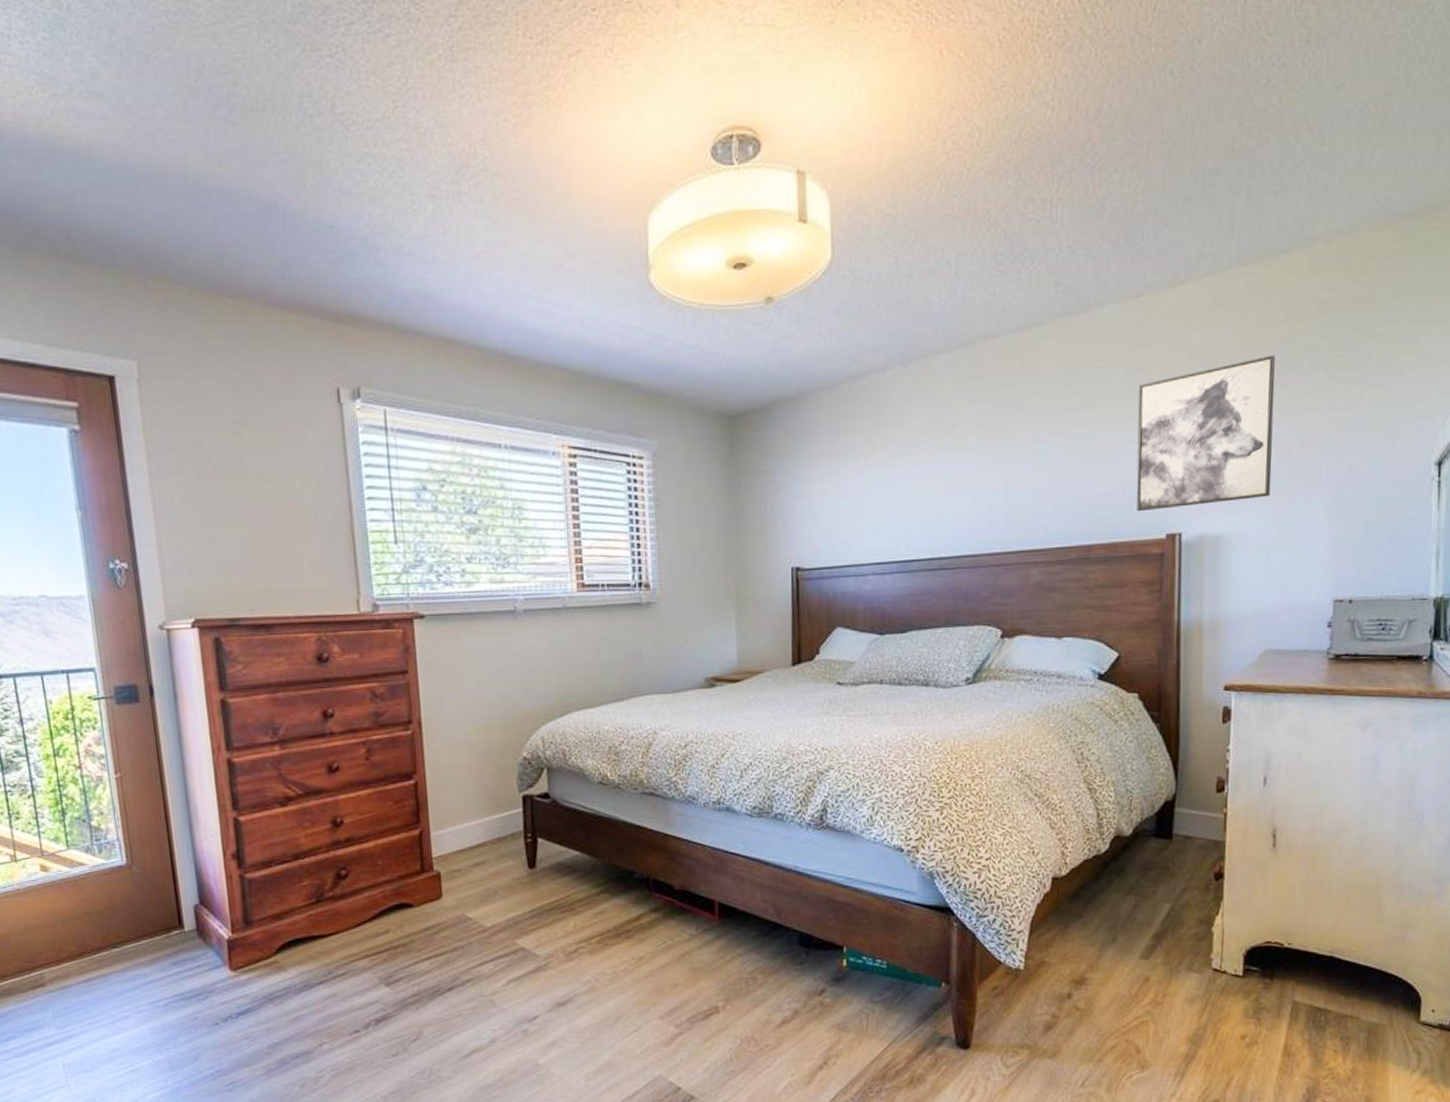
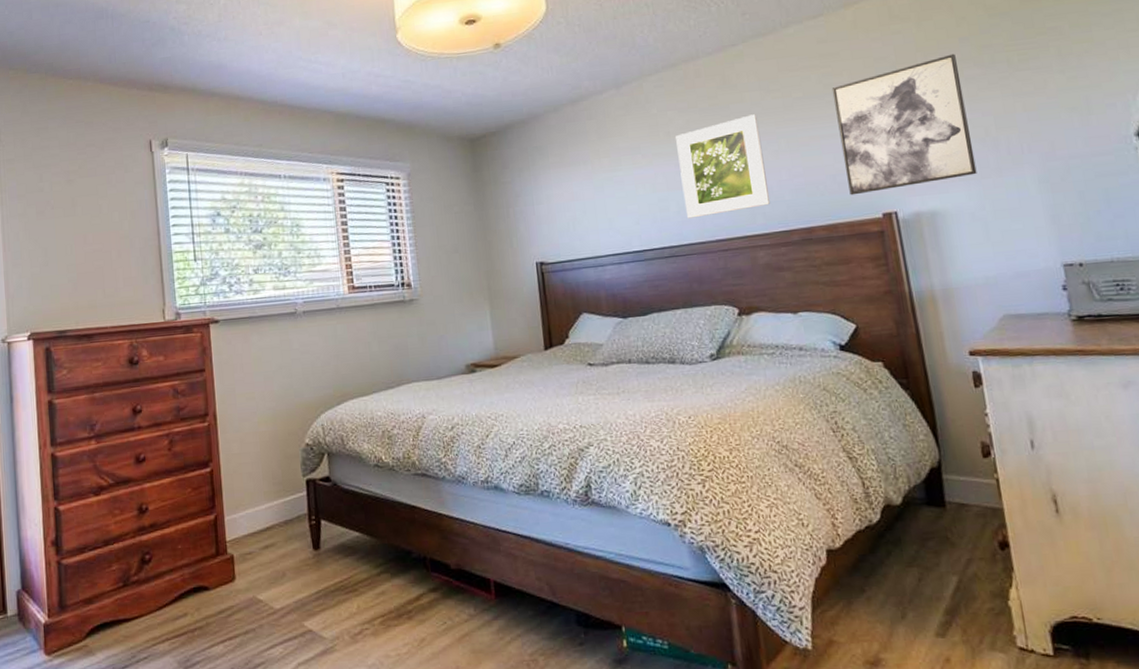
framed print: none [961,410,1054,527] -> present [676,114,771,219]

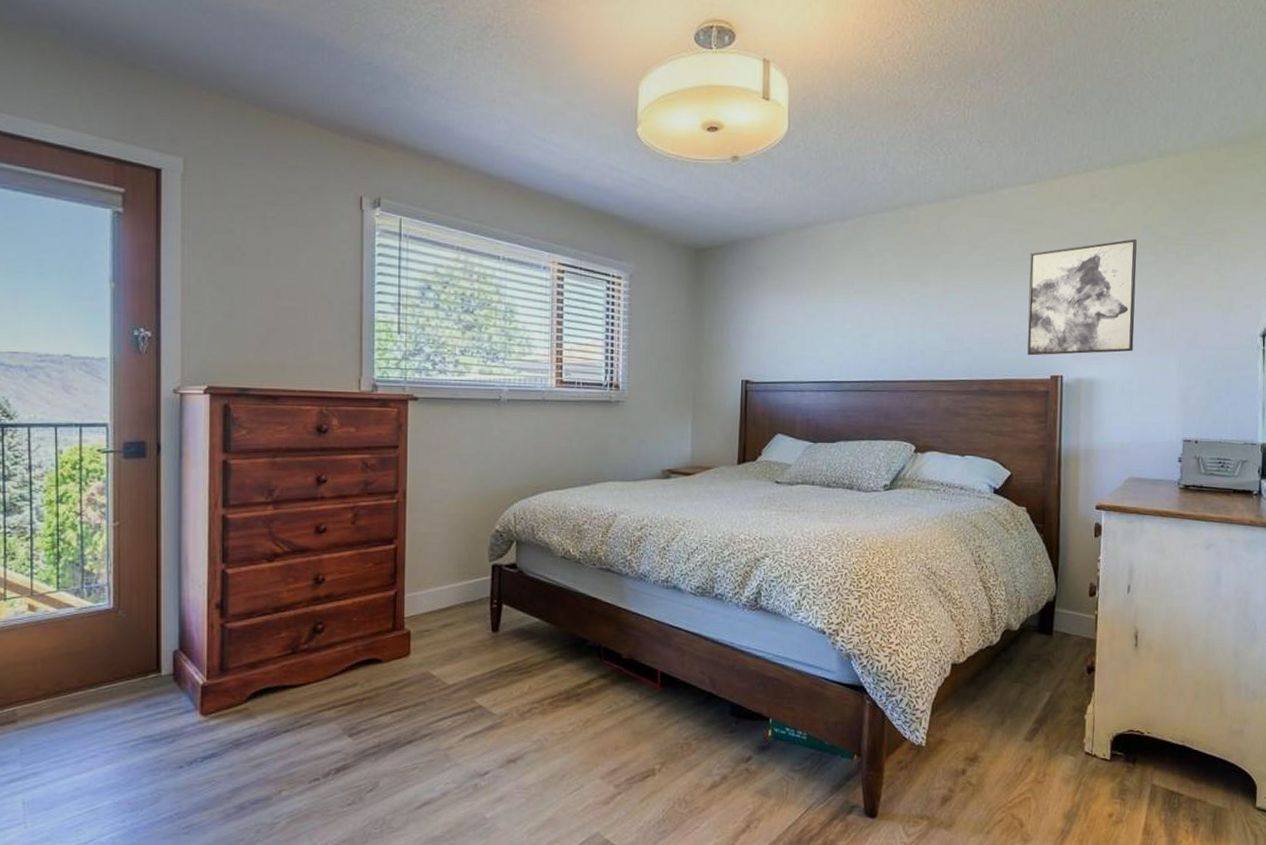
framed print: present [676,114,771,219] -> none [885,267,962,357]

